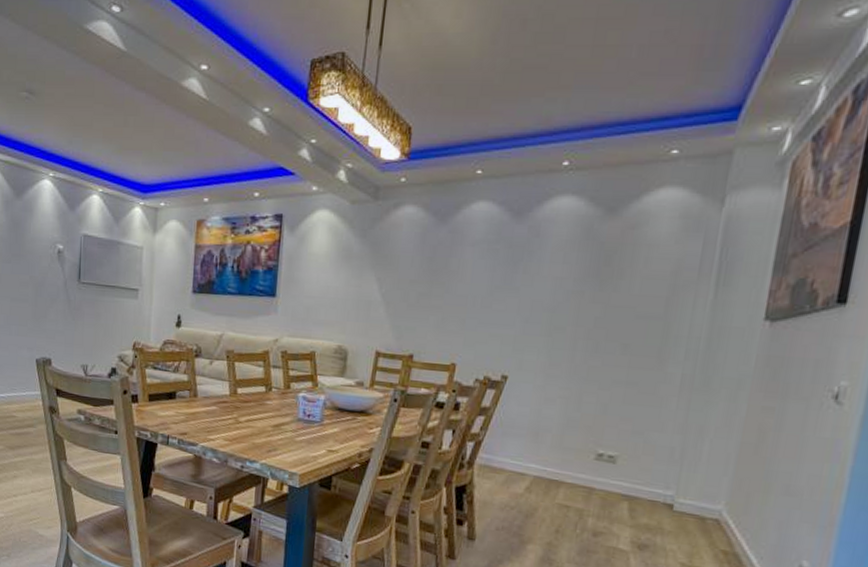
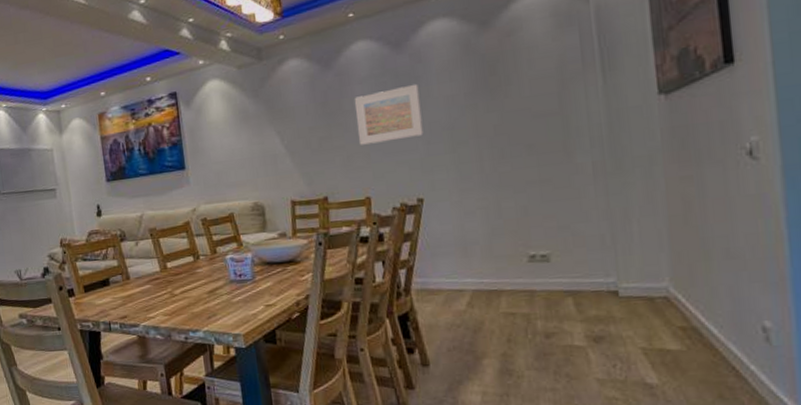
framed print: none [458,258,530,313] -> present [355,83,424,145]

